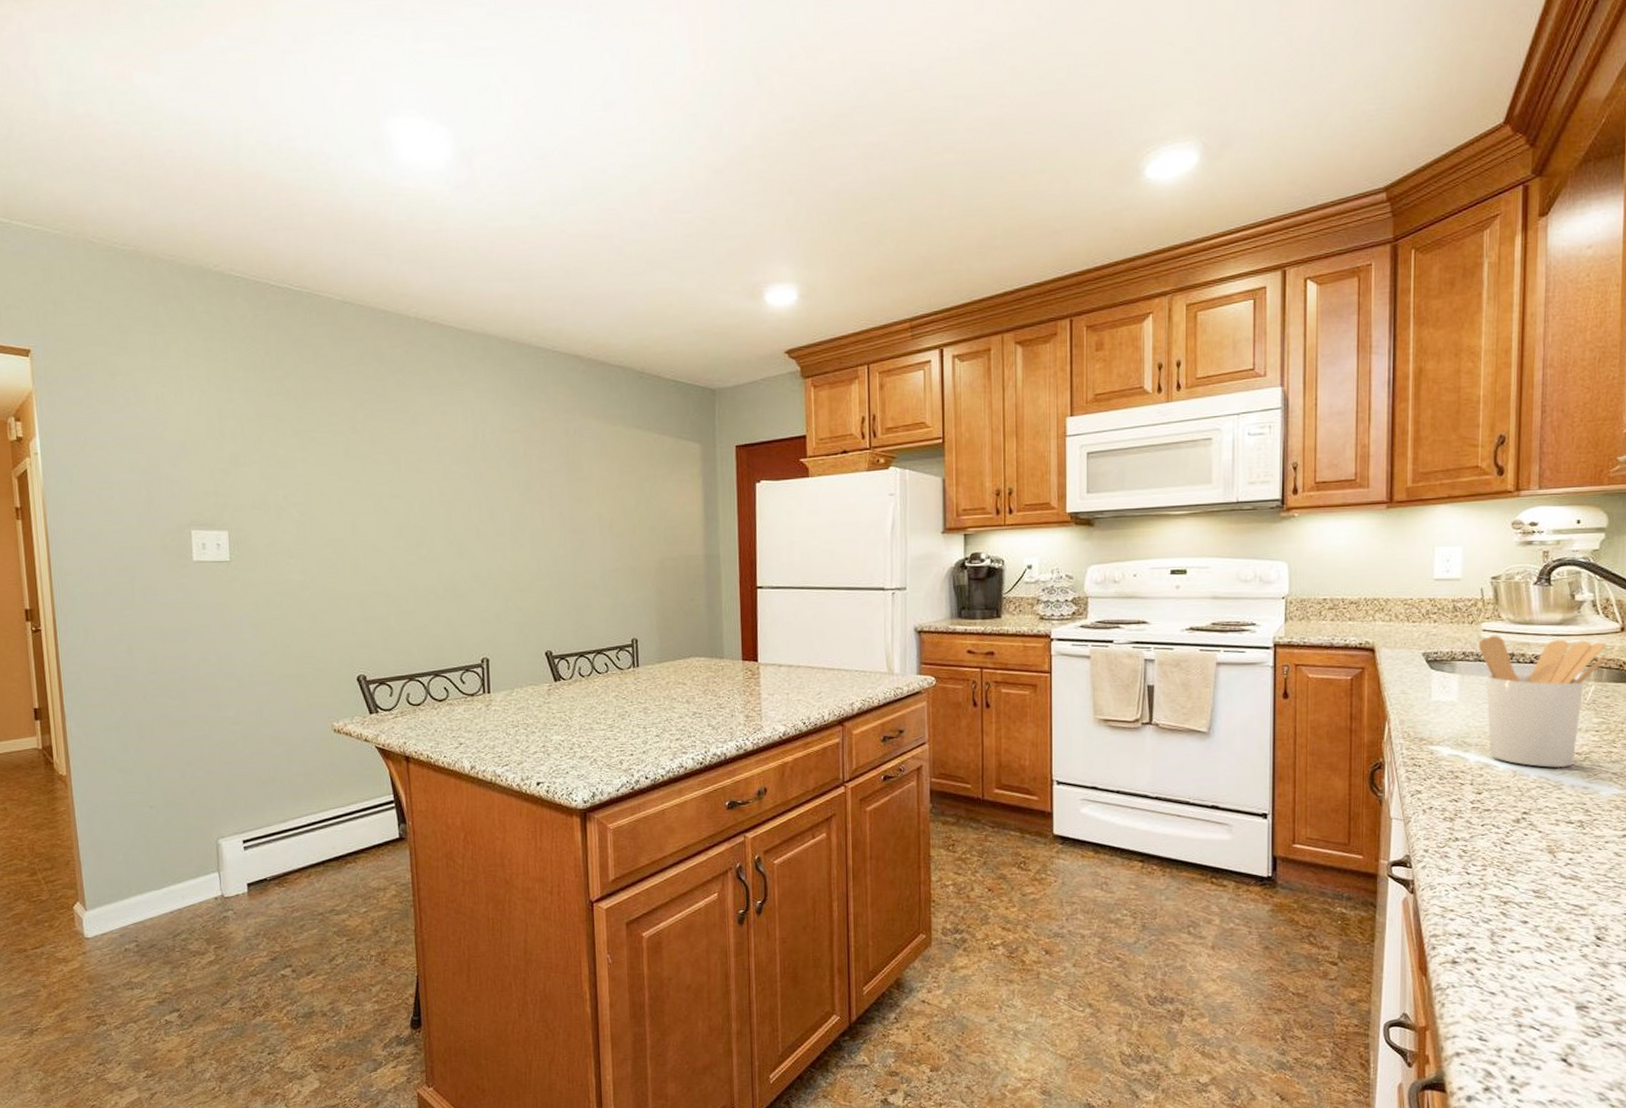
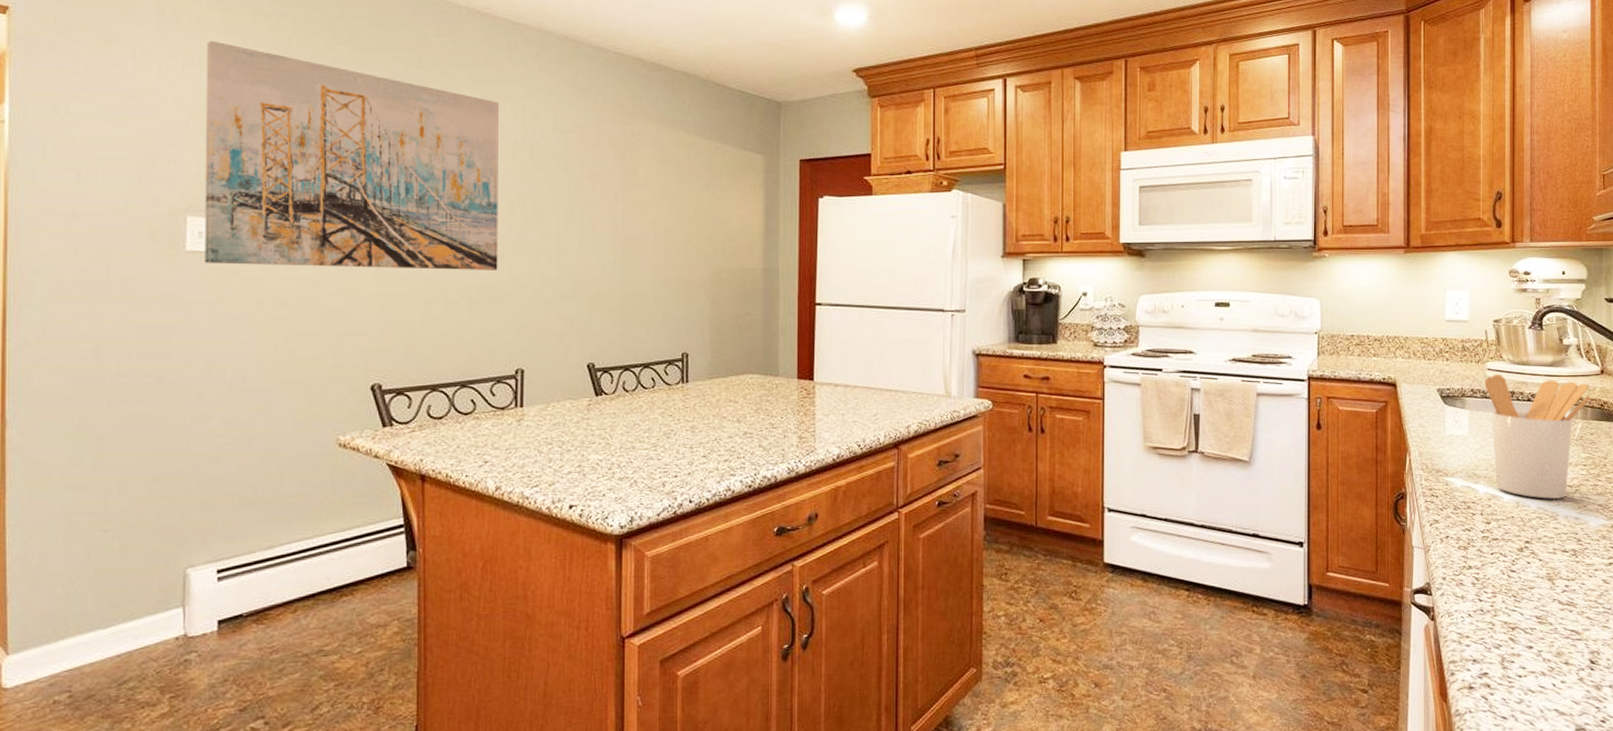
wall art: none [193,367,460,572] -> present [204,40,499,270]

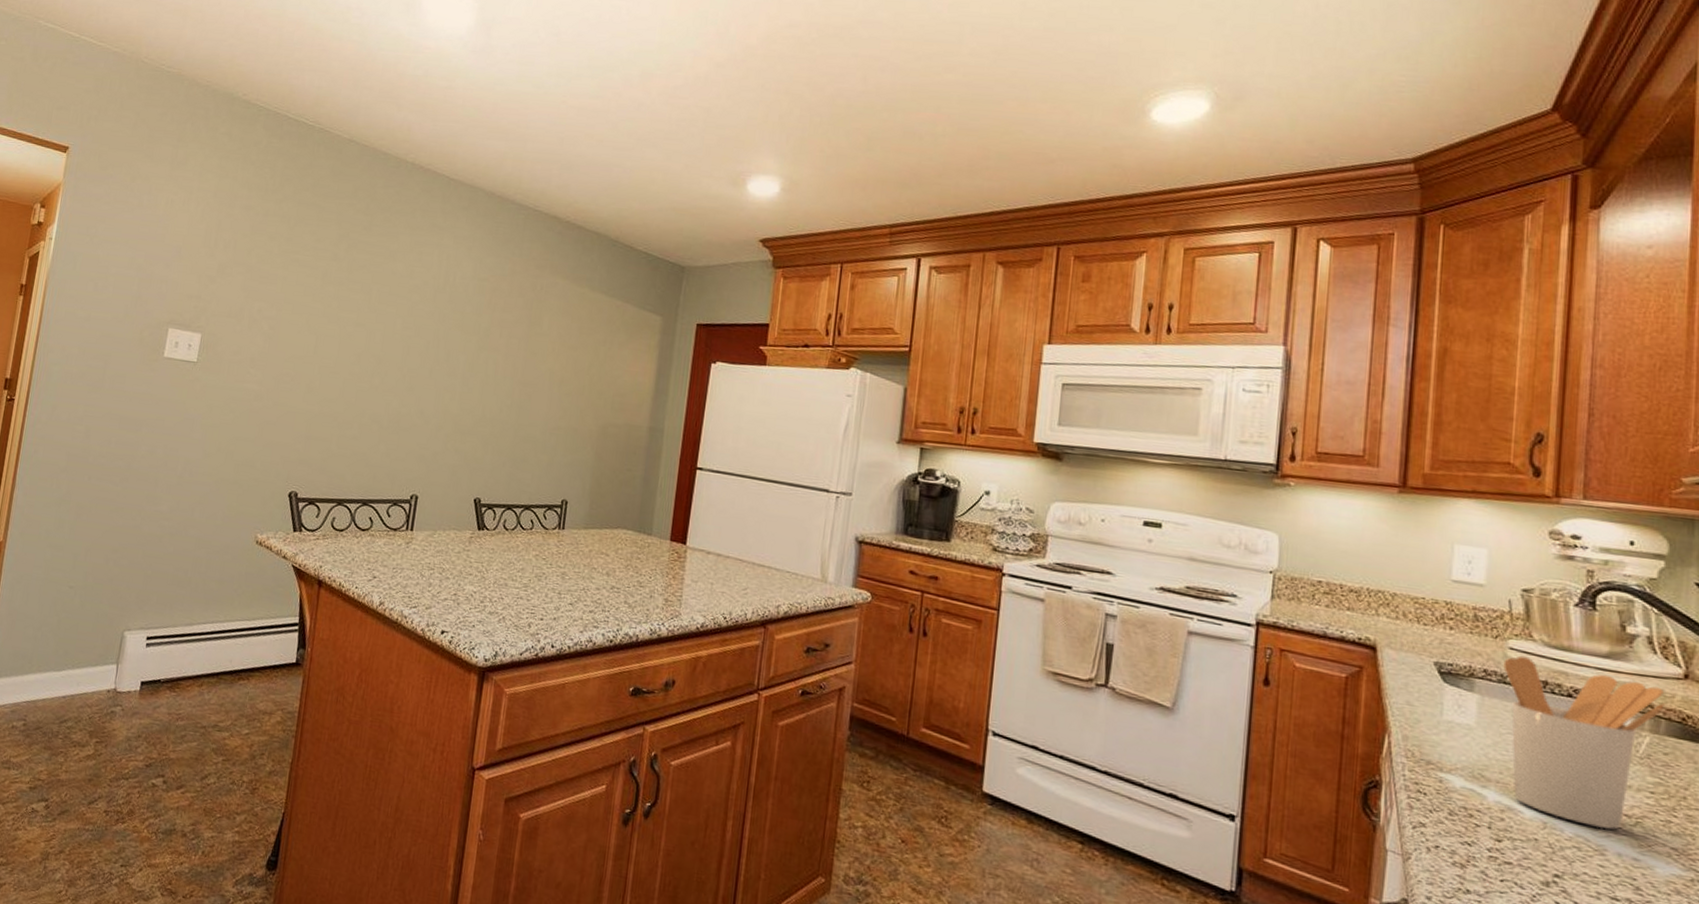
wall art: present [204,40,499,270] -> none [176,181,428,401]

